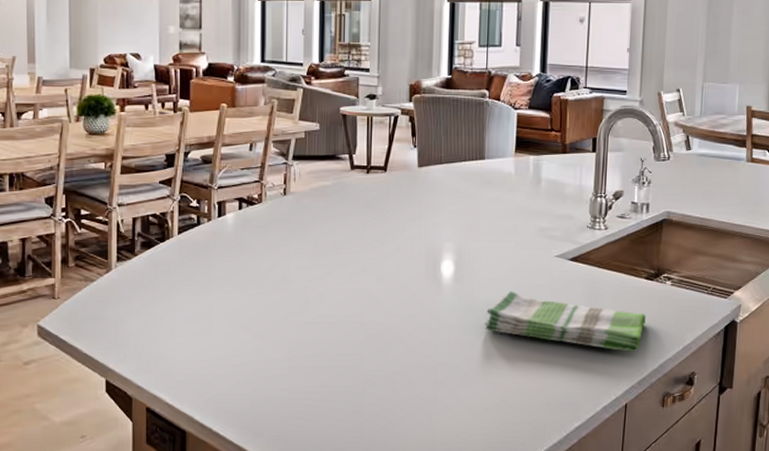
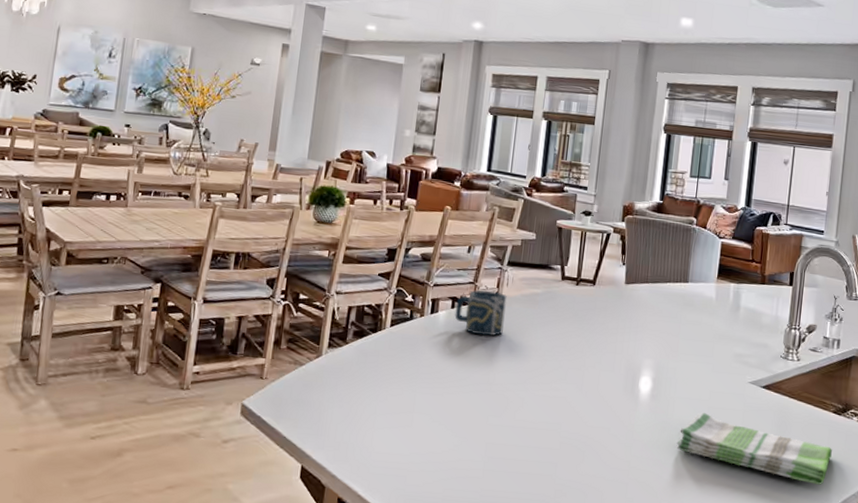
cup: none [243,188,295,234] -> present [455,290,507,336]

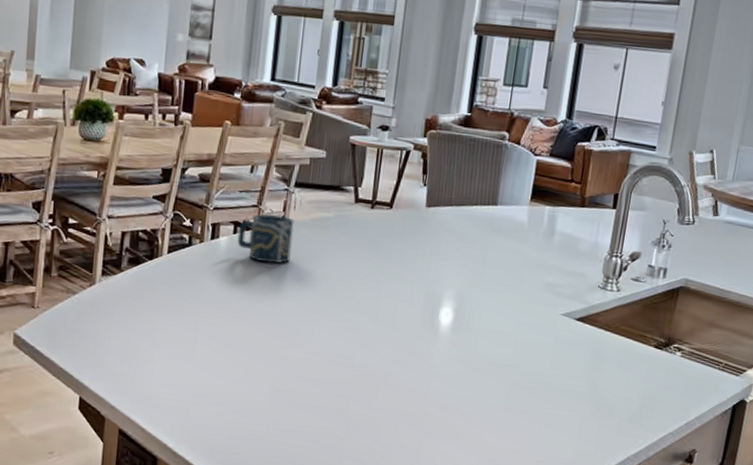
dish towel: present [676,412,832,485] -> none [479,346,651,422]

